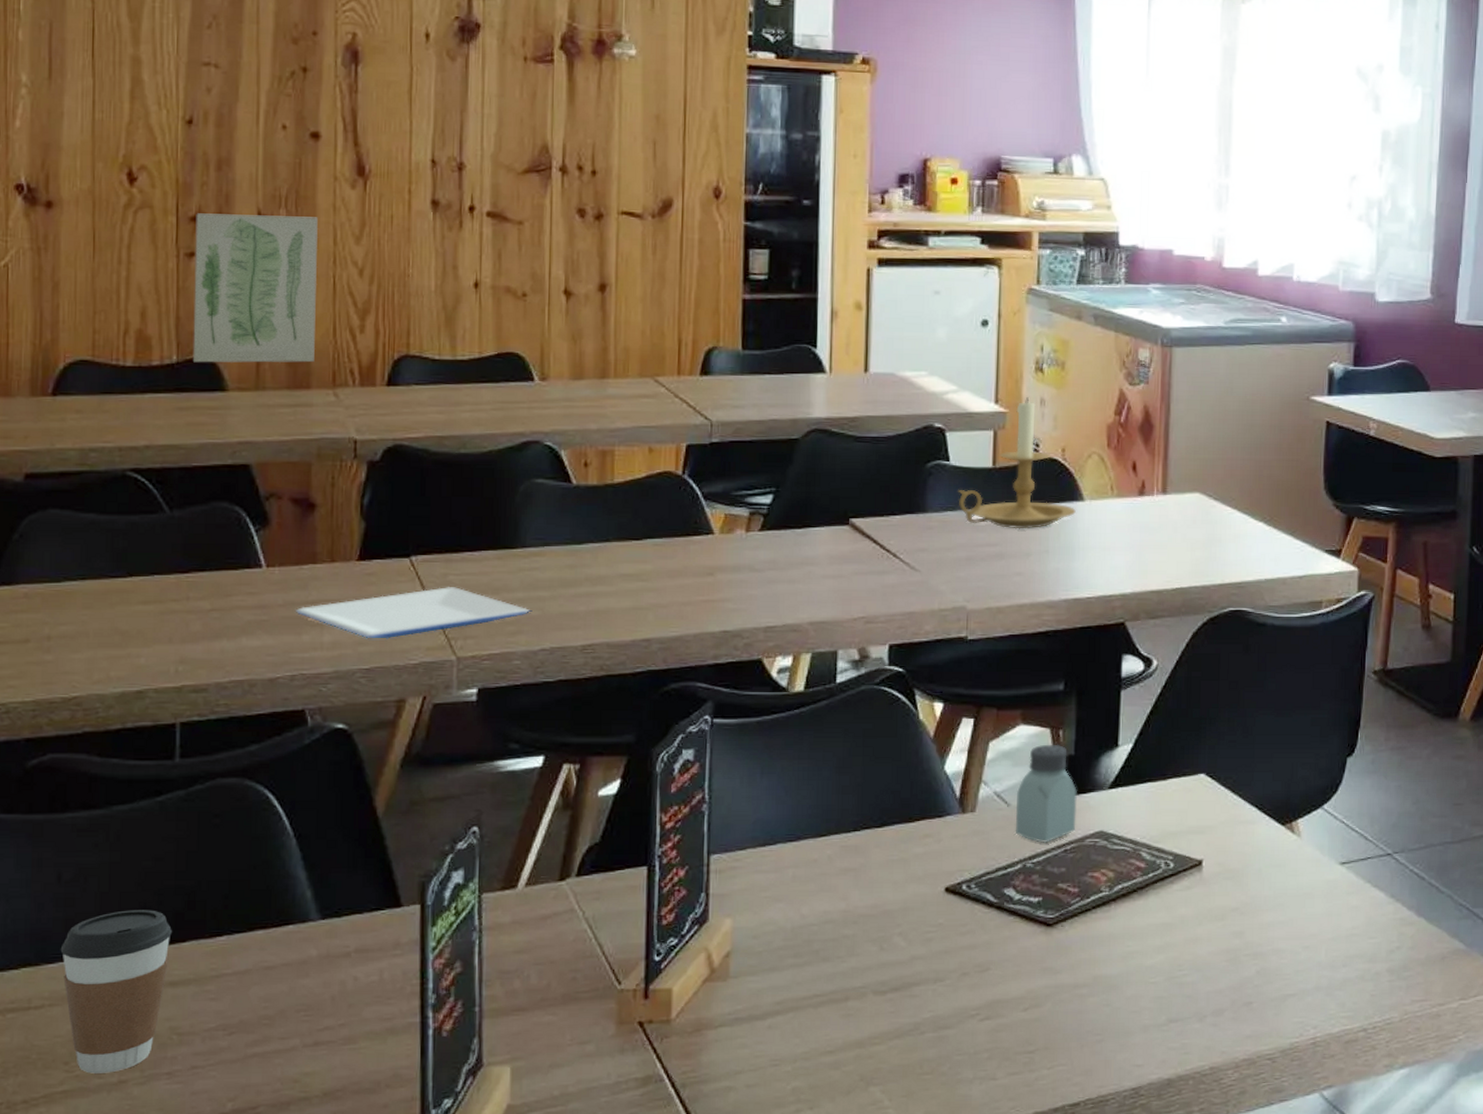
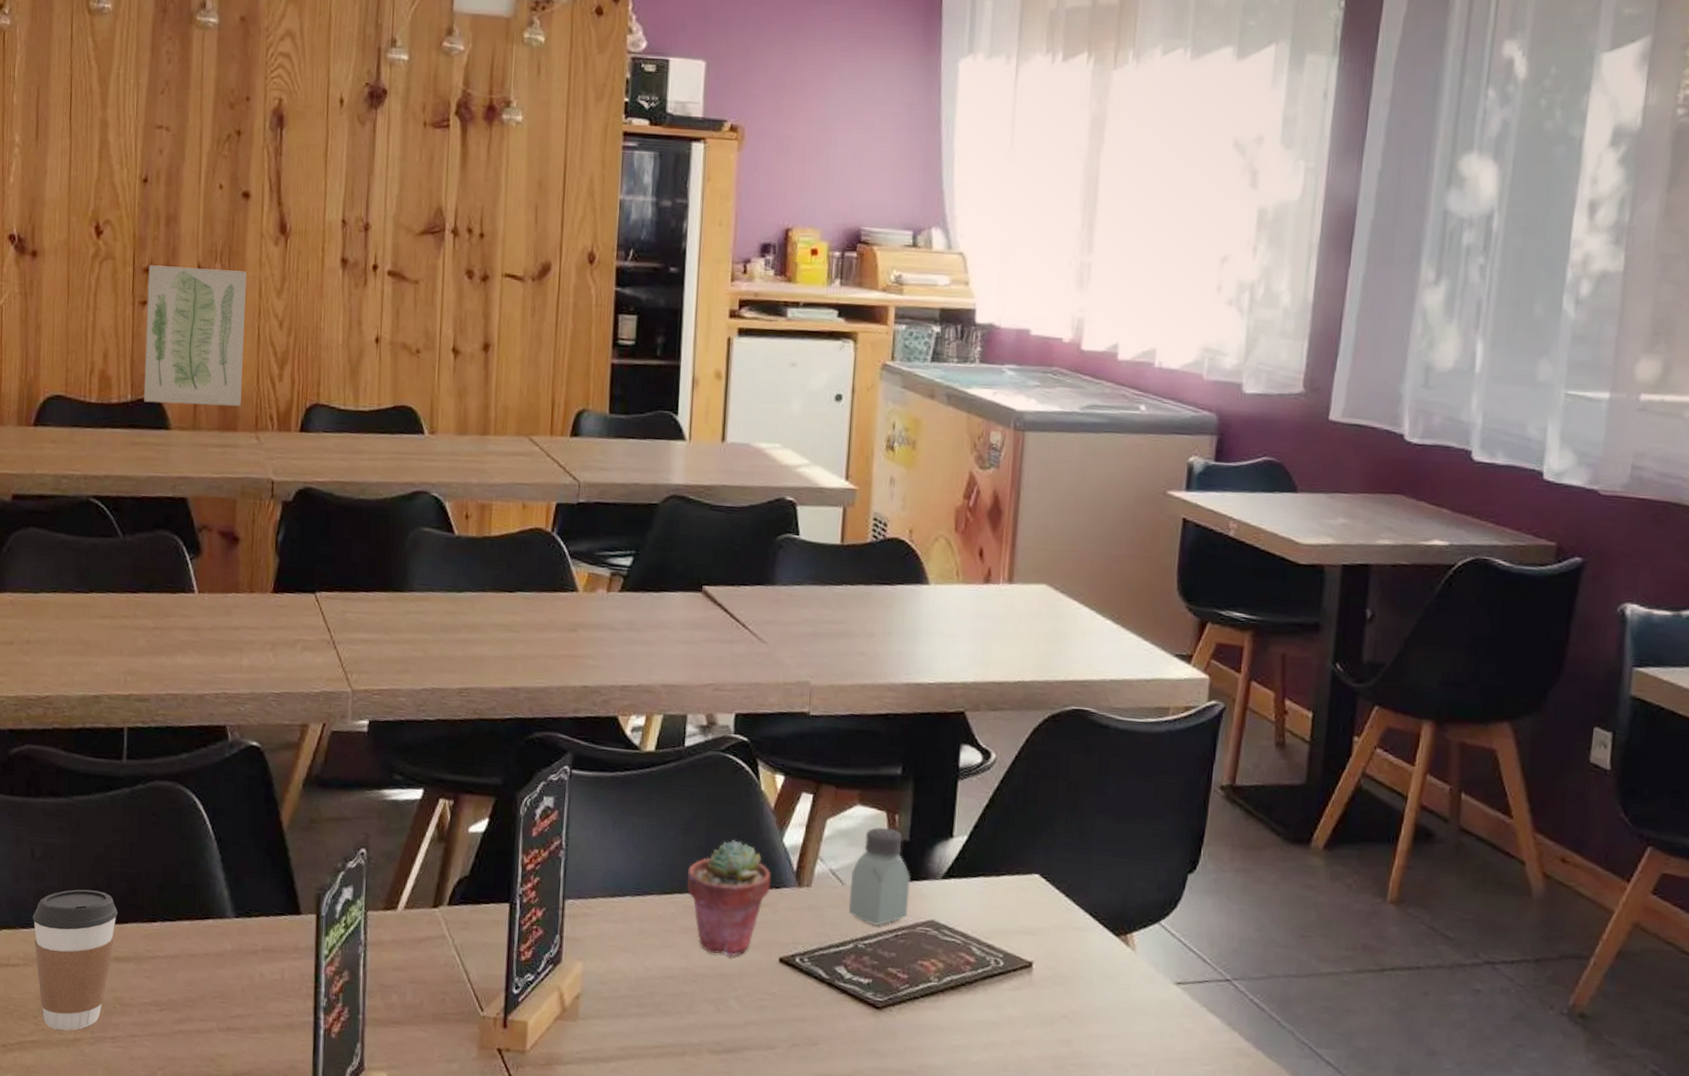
plate: present [296,587,530,639] -> none [221,623,415,668]
potted succulent: none [843,773,933,892] -> present [686,840,771,956]
candle holder: present [958,397,1076,529] -> none [806,475,921,609]

